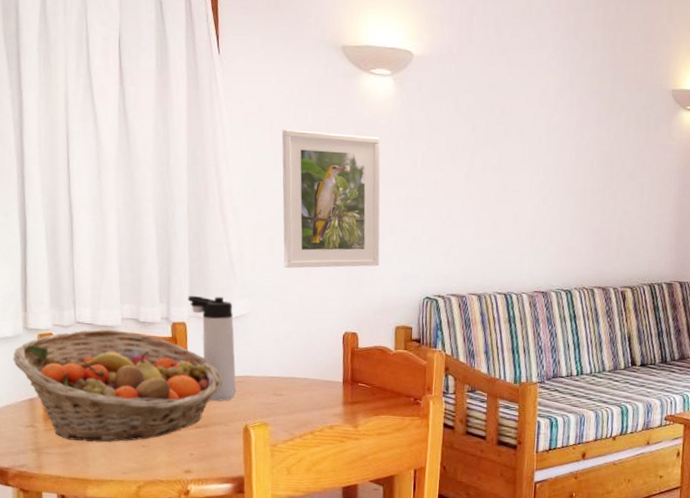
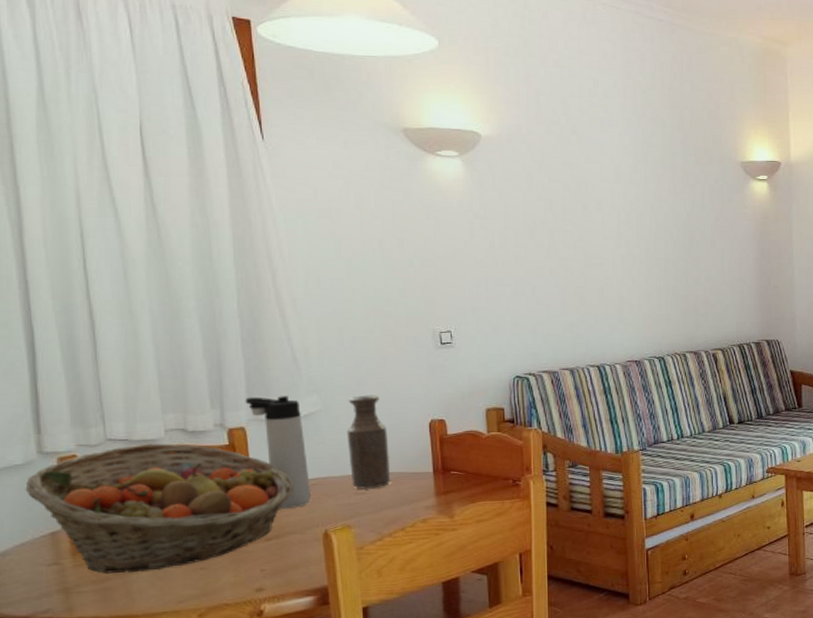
bottle: none [270,302,306,392] -> present [346,395,391,490]
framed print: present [281,129,381,269] -> none [342,215,462,359]

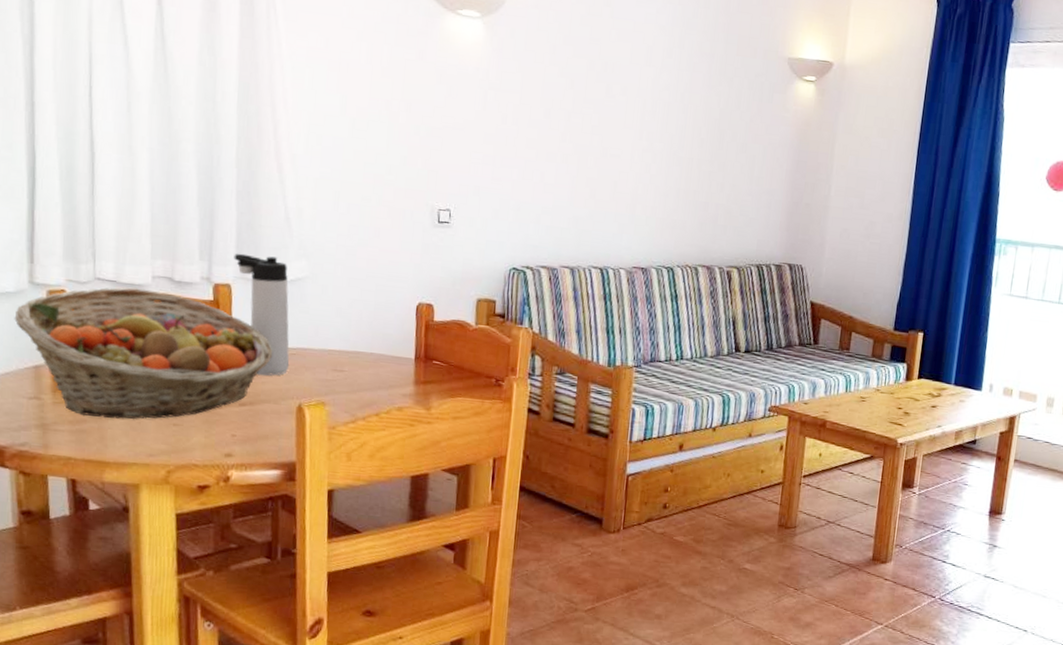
bottle: present [346,395,391,490] -> none [330,266,373,368]

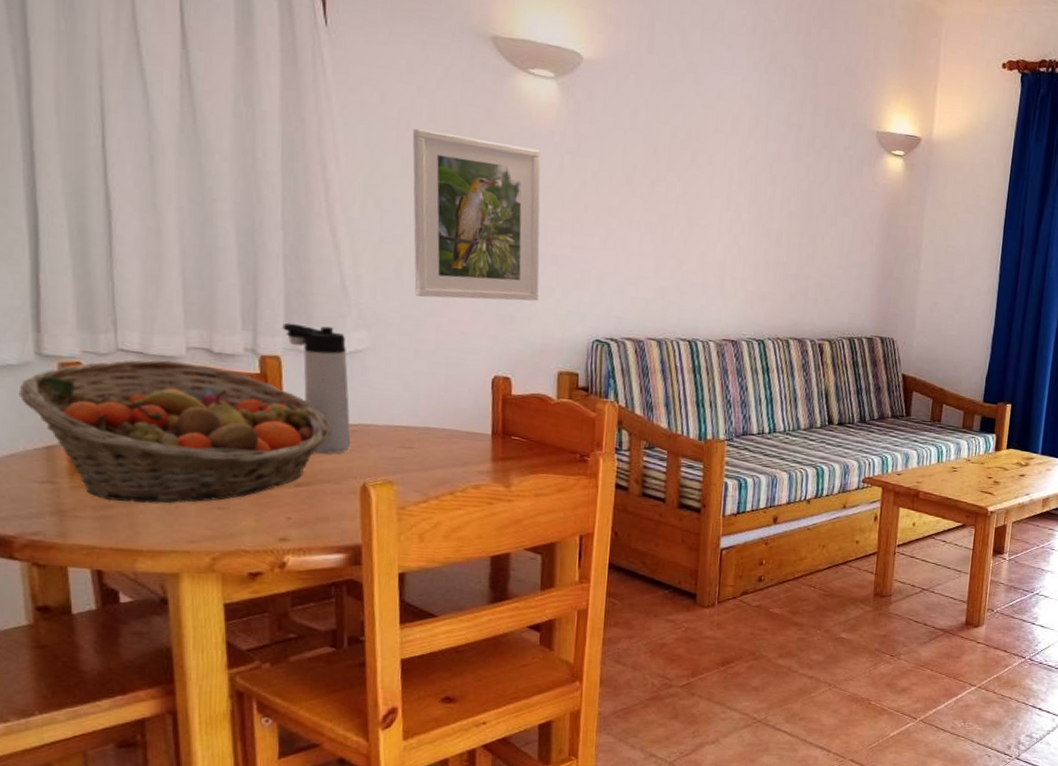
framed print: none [349,70,466,231] -> present [412,128,541,301]

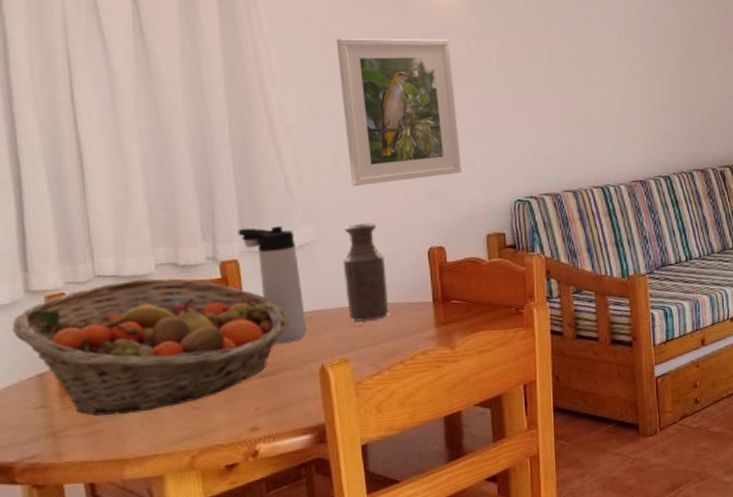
bottle: none [396,338,445,445] -> present [343,223,389,322]

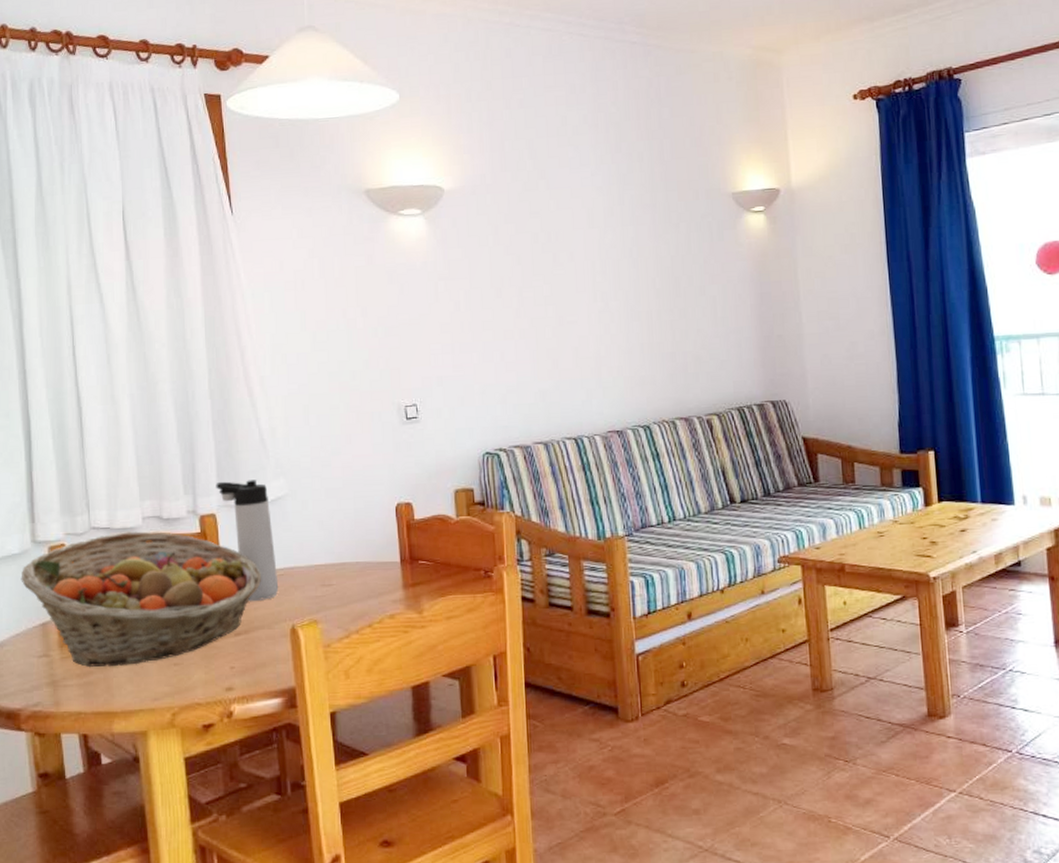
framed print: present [336,38,461,186] -> none [307,281,429,438]
bottle: present [343,223,389,322] -> none [313,477,358,581]

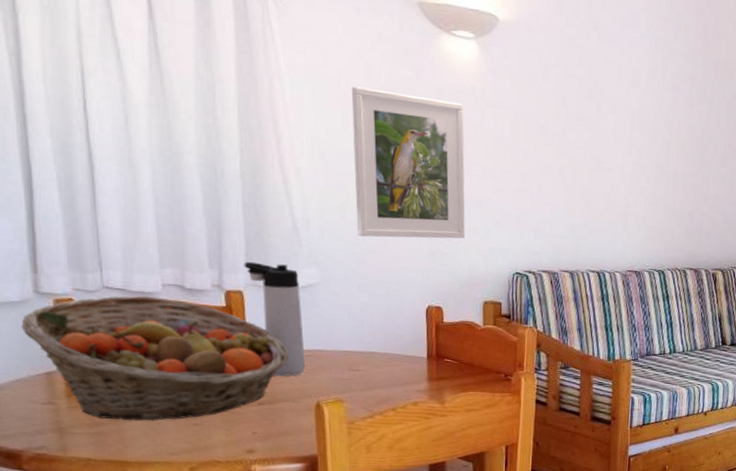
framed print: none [307,281,429,438] -> present [351,86,465,239]

